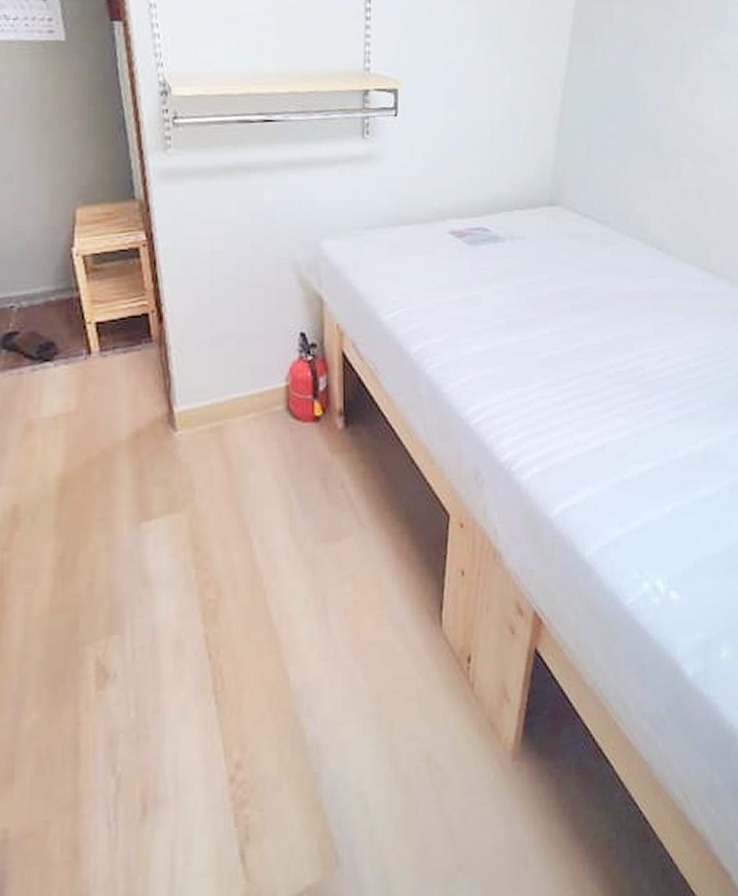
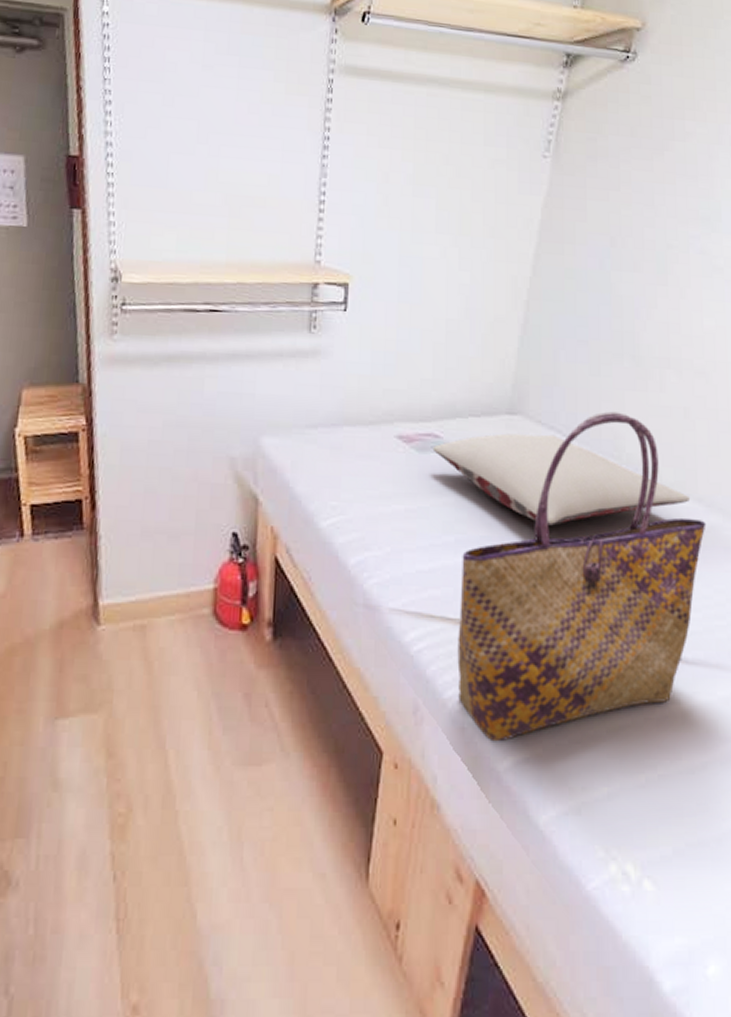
pillow: none [482,222,705,303] -> present [432,433,691,526]
tote bag: none [511,198,718,495] -> present [457,411,707,742]

